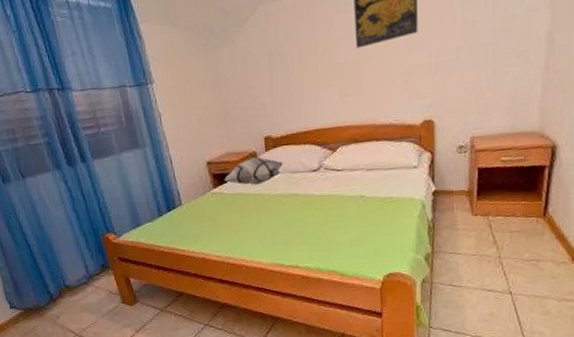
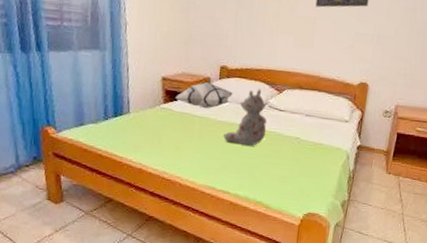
stuffed bear: none [281,152,327,215] -> present [223,89,268,146]

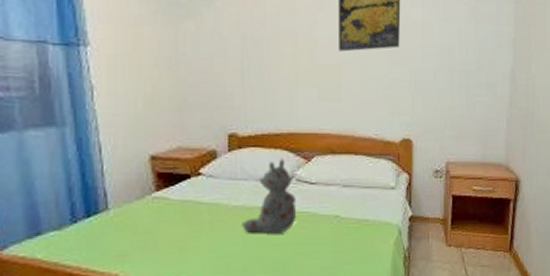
decorative pillow: present [175,82,233,108] -> none [171,157,248,191]

